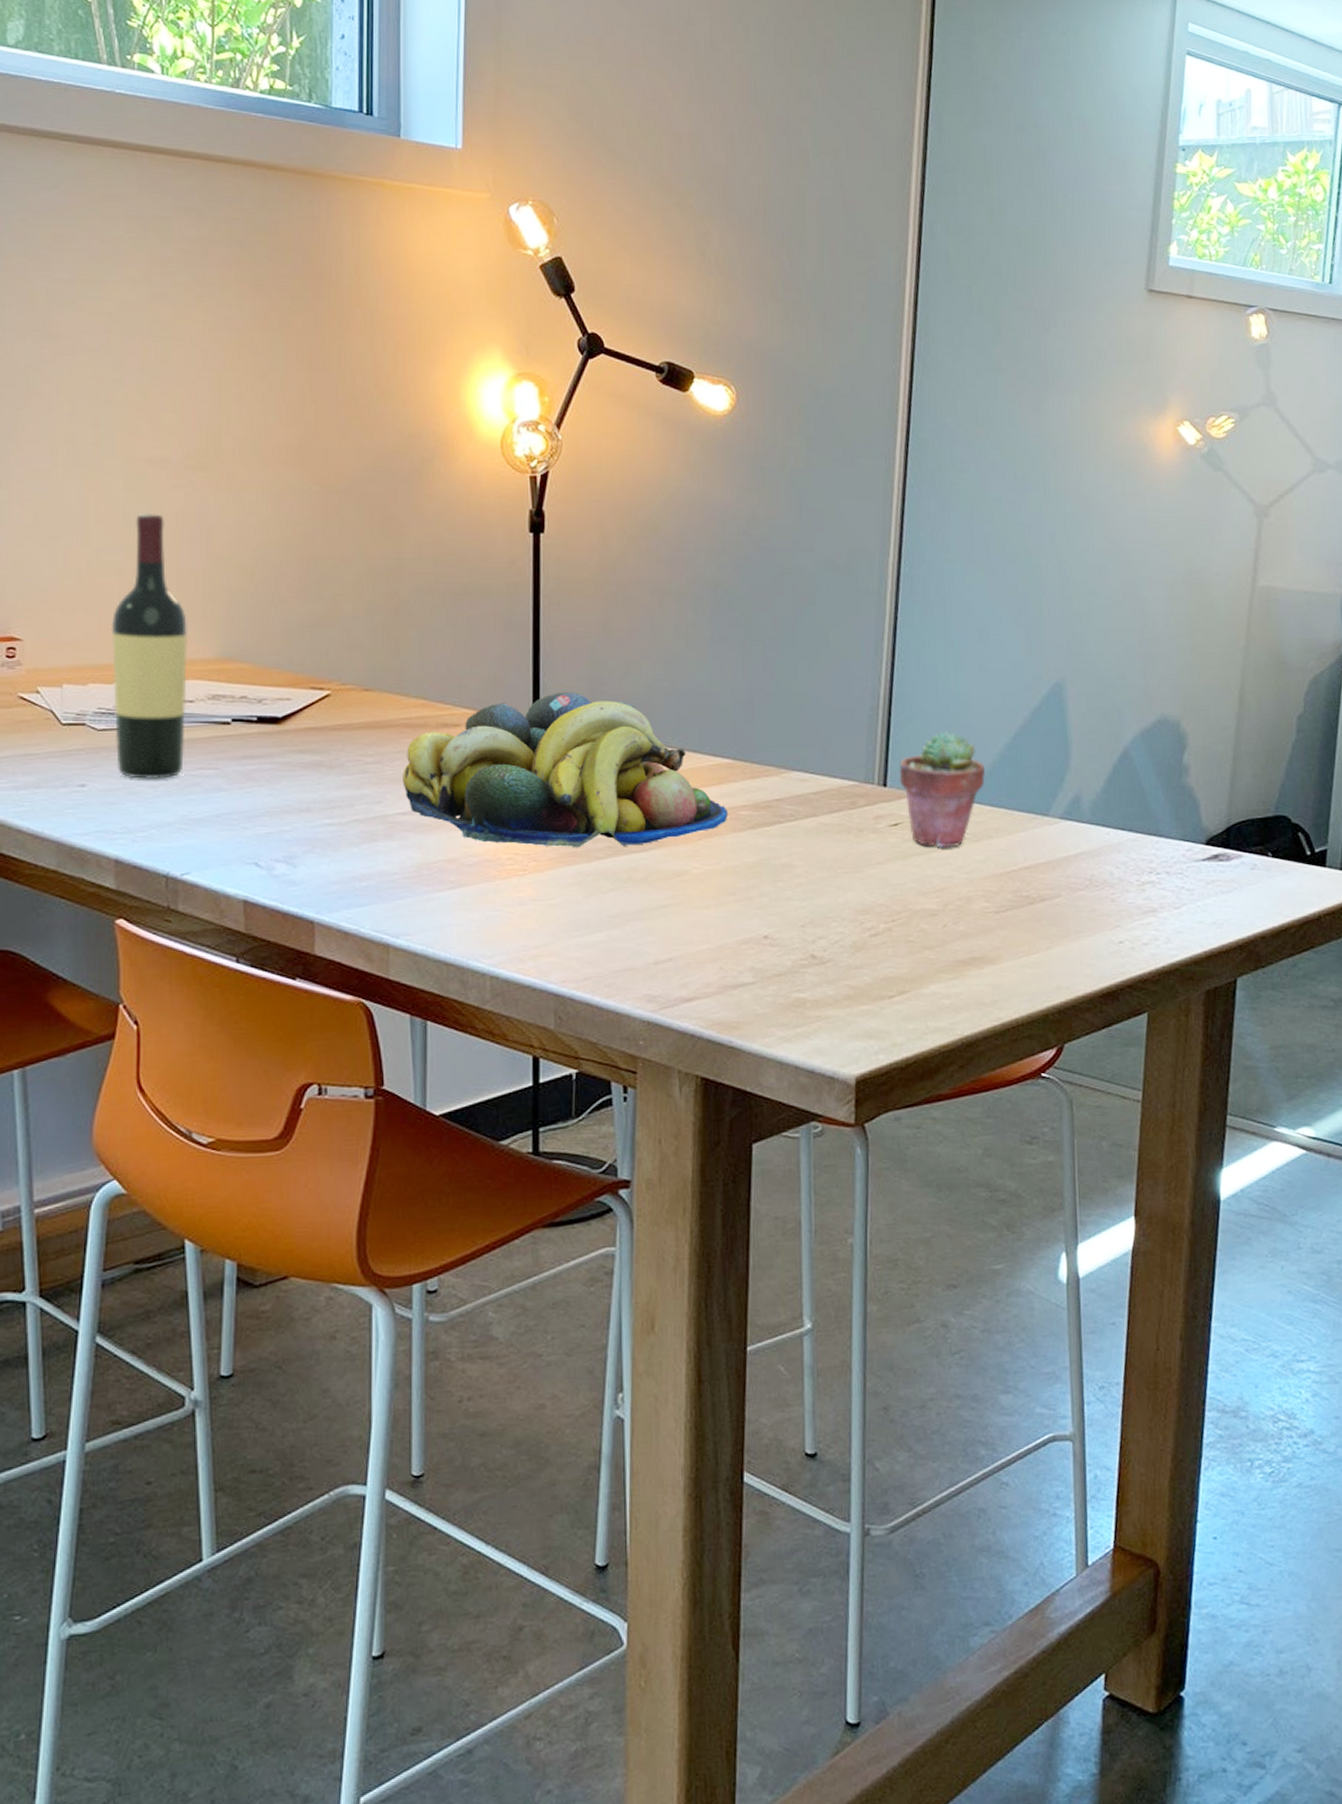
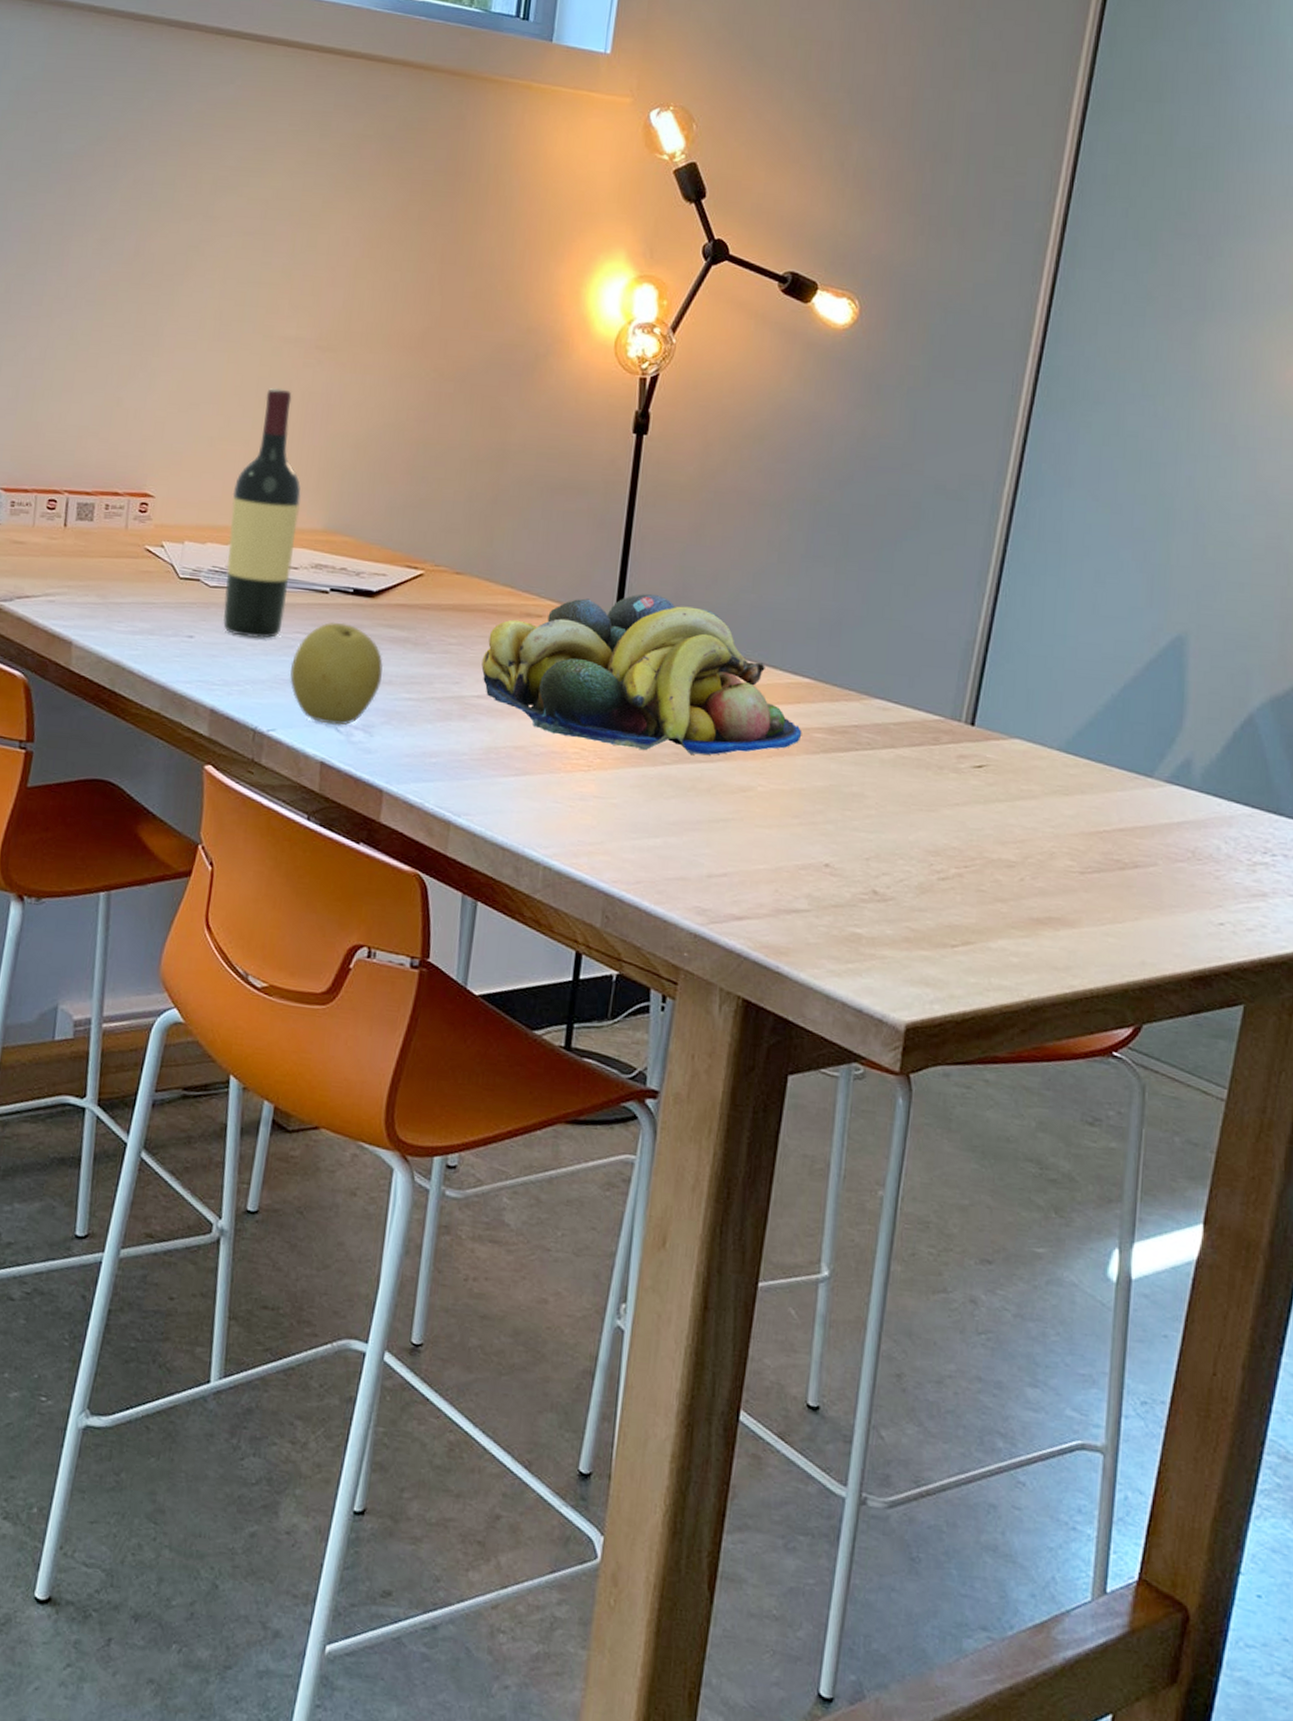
fruit: none [198,753,298,861] -> present [290,622,383,725]
potted succulent: present [899,729,985,848] -> none [989,673,1086,798]

